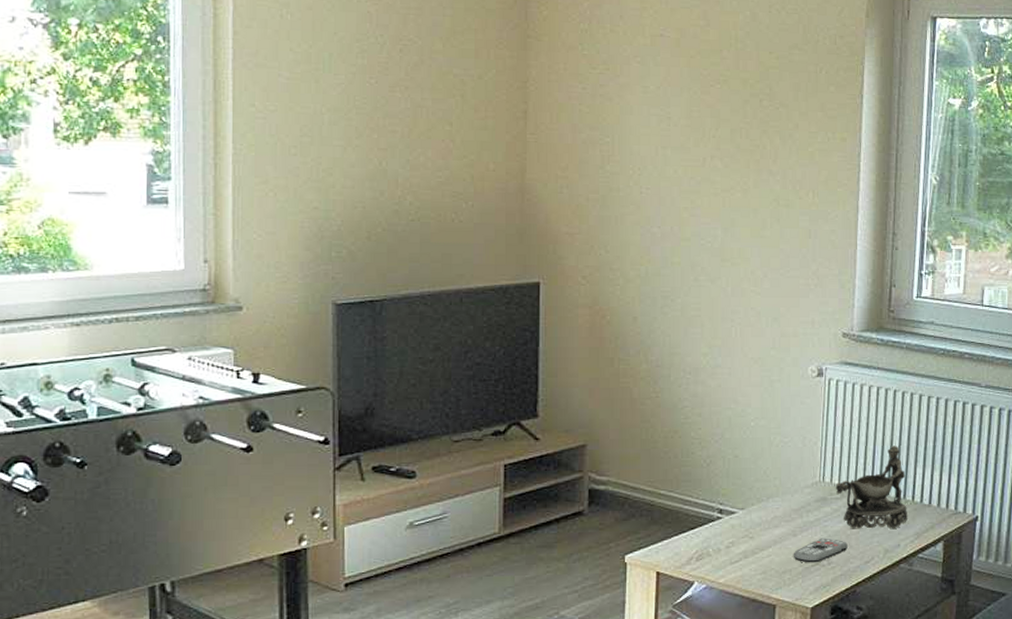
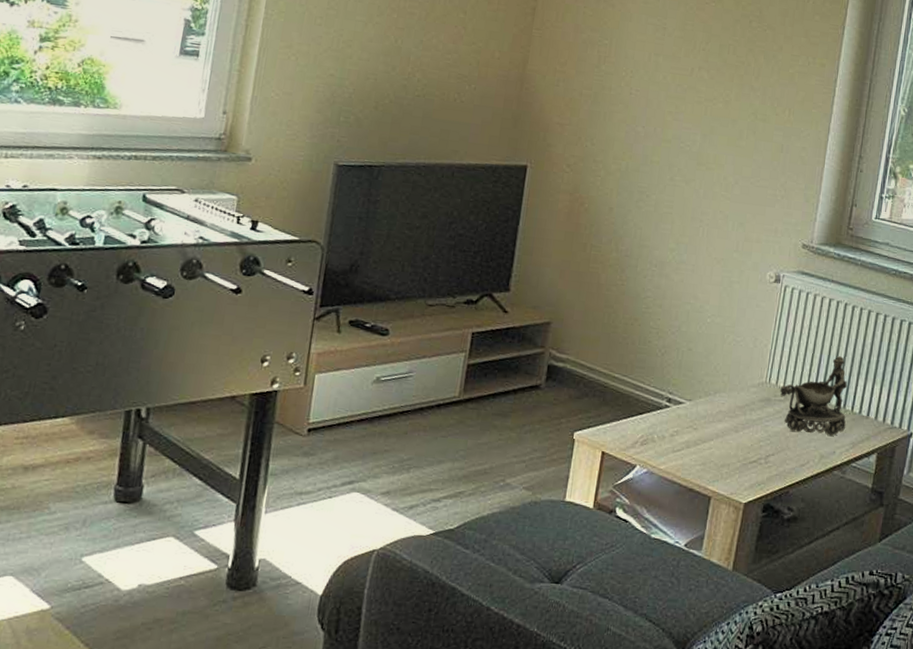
remote control: present [793,538,848,563] -> none [732,436,786,460]

